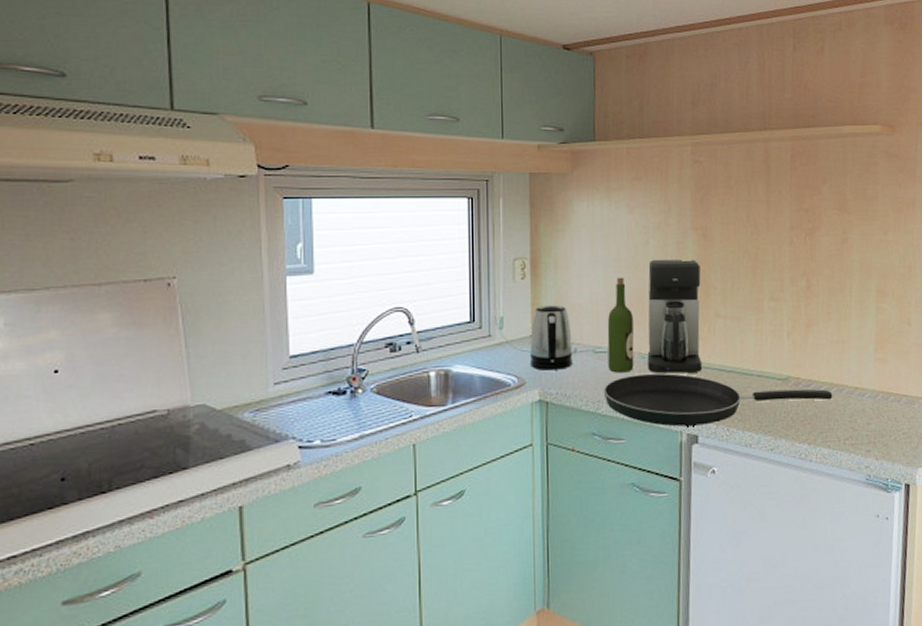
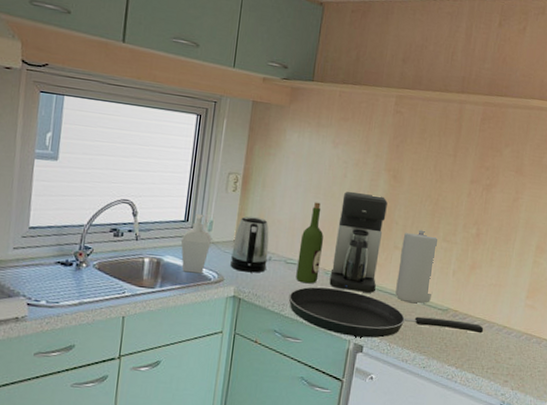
soap bottle: none [470,310,504,381] -> present [181,213,211,274]
paper towel holder: none [724,291,768,377] -> present [395,229,437,304]

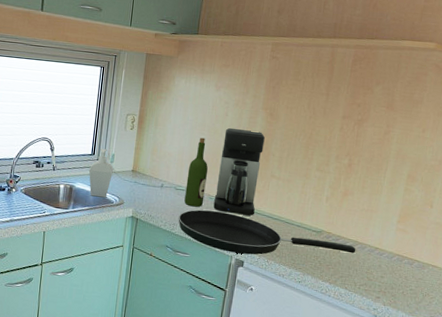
kettle: present [230,216,269,273] -> none [129,150,161,198]
paper towel holder: present [395,229,437,304] -> none [273,160,311,226]

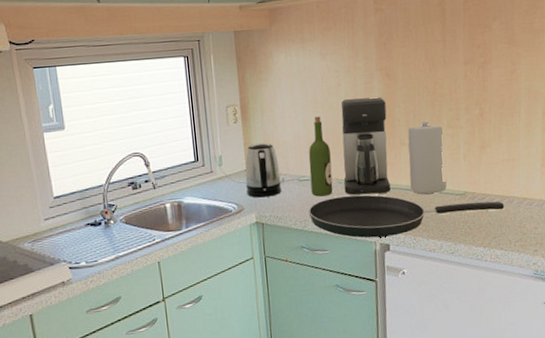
soap bottle: present [89,148,113,198] -> none [196,151,224,209]
kettle: none [129,150,161,198] -> present [245,142,282,198]
paper towel holder: none [273,160,311,226] -> present [407,121,447,195]

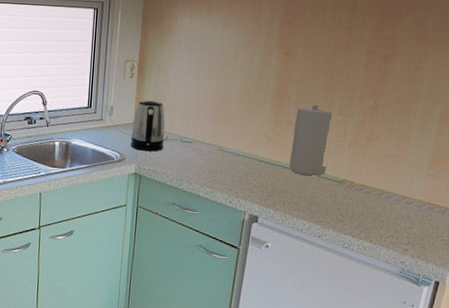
wine bottle: present [308,116,333,197] -> none [191,83,217,160]
frying pan: present [308,194,505,239] -> none [185,163,382,210]
coffee maker: present [341,97,391,195] -> none [223,70,280,167]

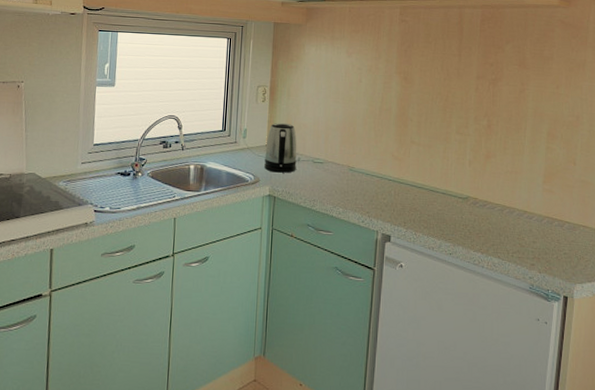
paper towel holder: present [289,104,332,177] -> none [416,125,452,194]

